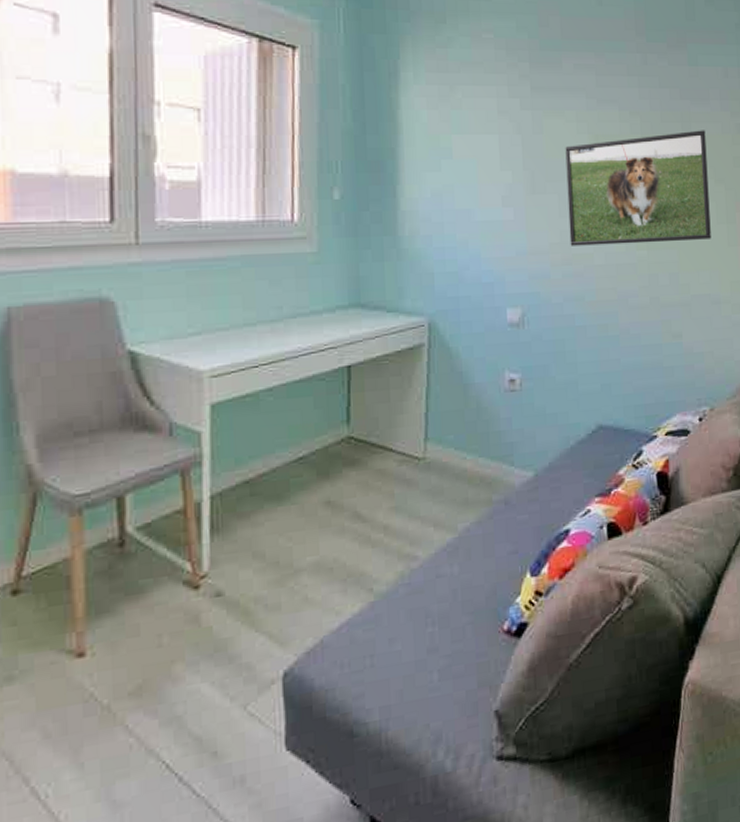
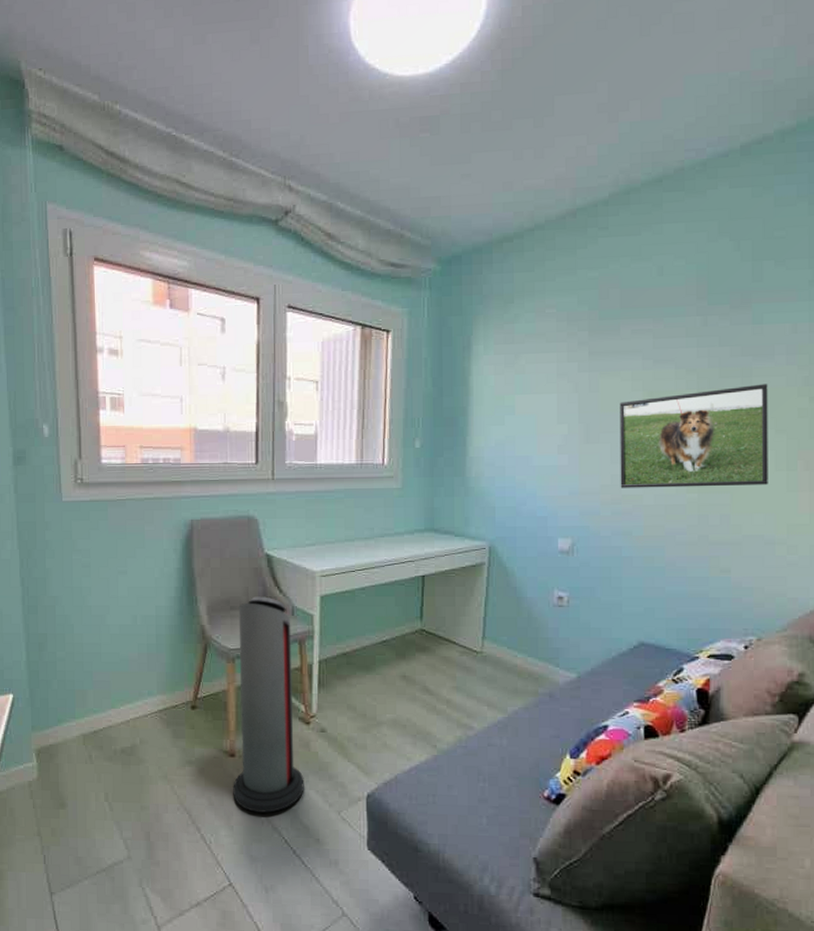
air purifier: none [82,412,193,734] -> present [233,596,304,813]

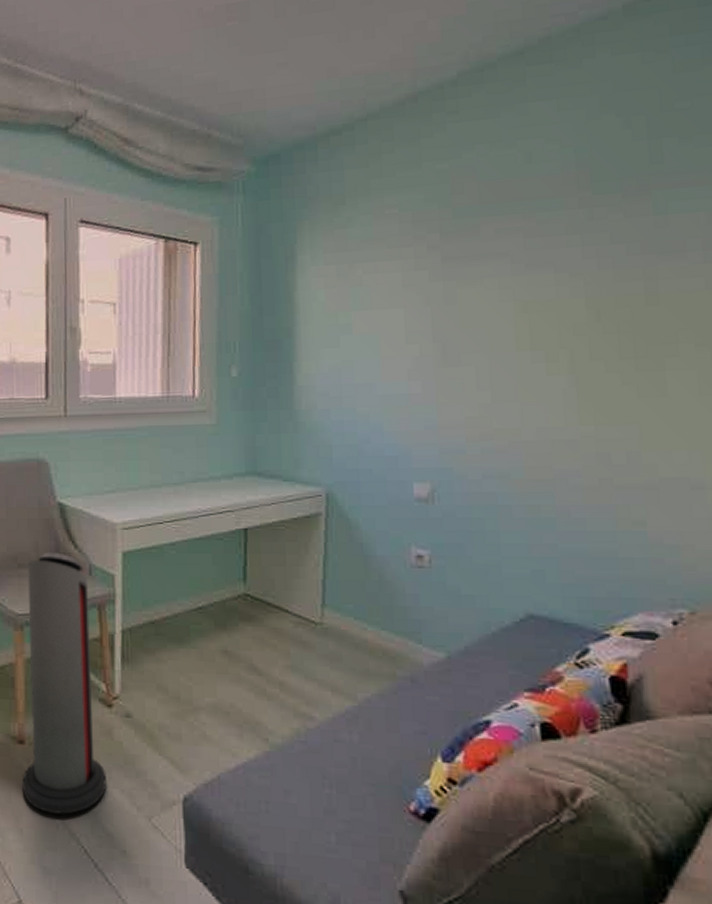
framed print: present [619,384,768,488] -> none [484,287,690,421]

